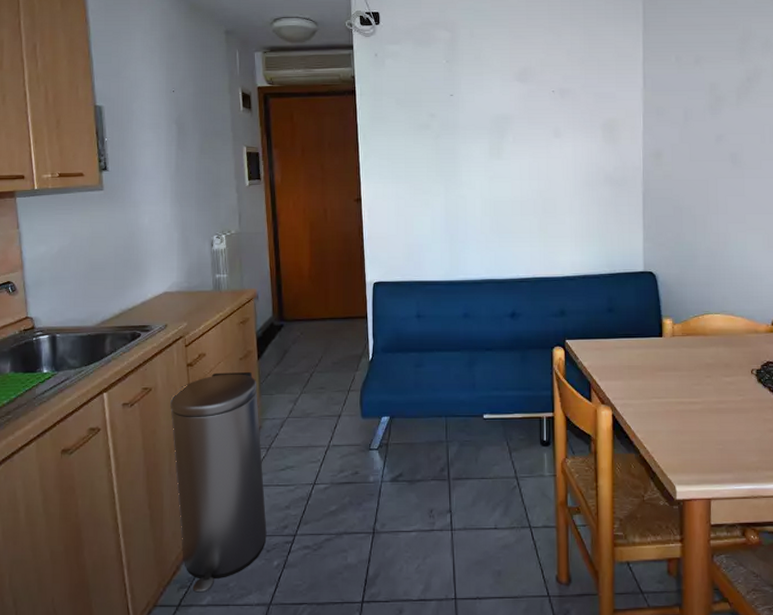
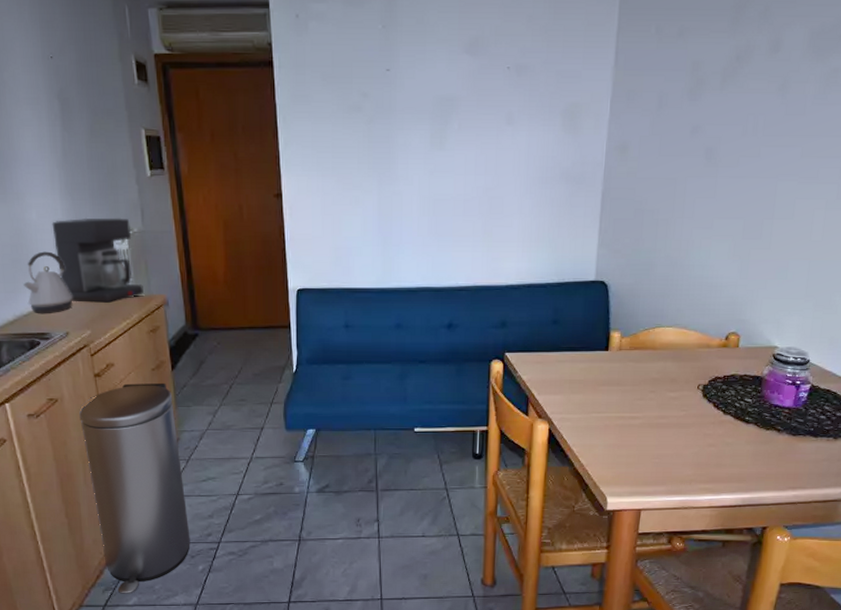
kettle: none [131,252,174,307] -> present [23,251,73,313]
coffee maker: none [161,221,237,298] -> present [52,217,144,304]

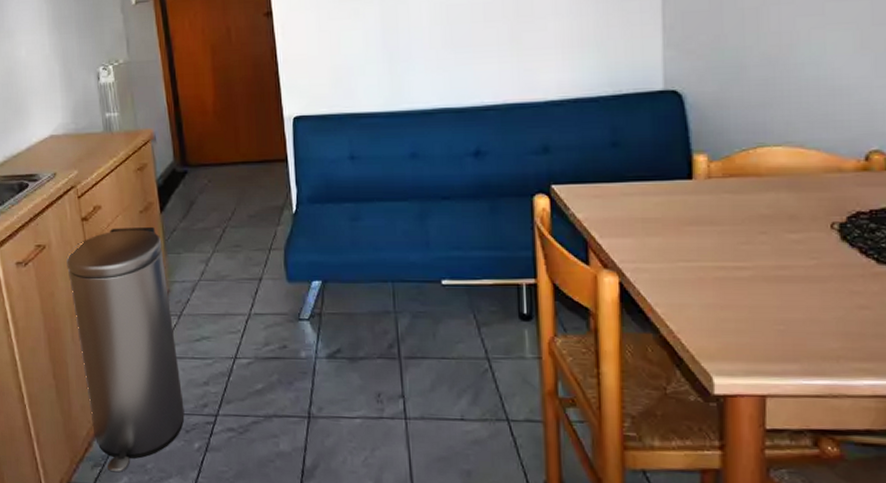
kettle: present [23,251,73,313] -> none [13,88,60,154]
coffee maker: present [52,217,144,304] -> none [40,49,130,141]

